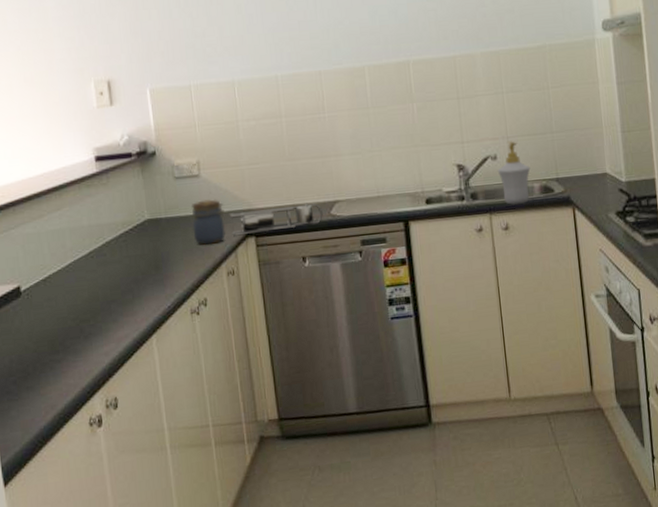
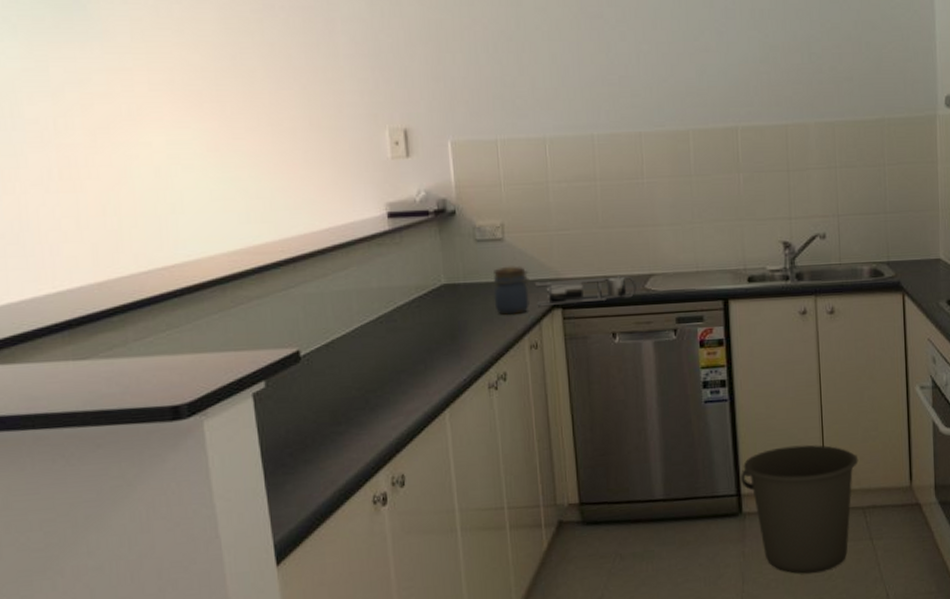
bucket: none [429,355,540,480] -> present [741,444,859,574]
soap bottle: present [497,141,531,206] -> none [825,219,861,289]

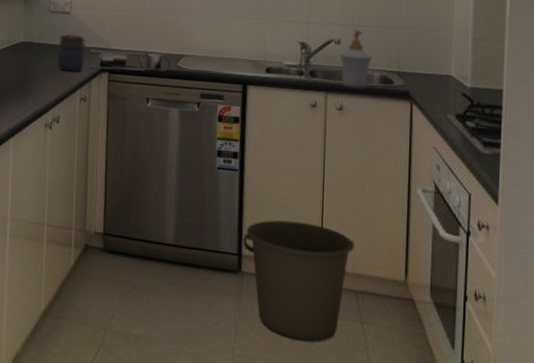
soap bottle: none [825,219,861,289] -> present [339,29,373,89]

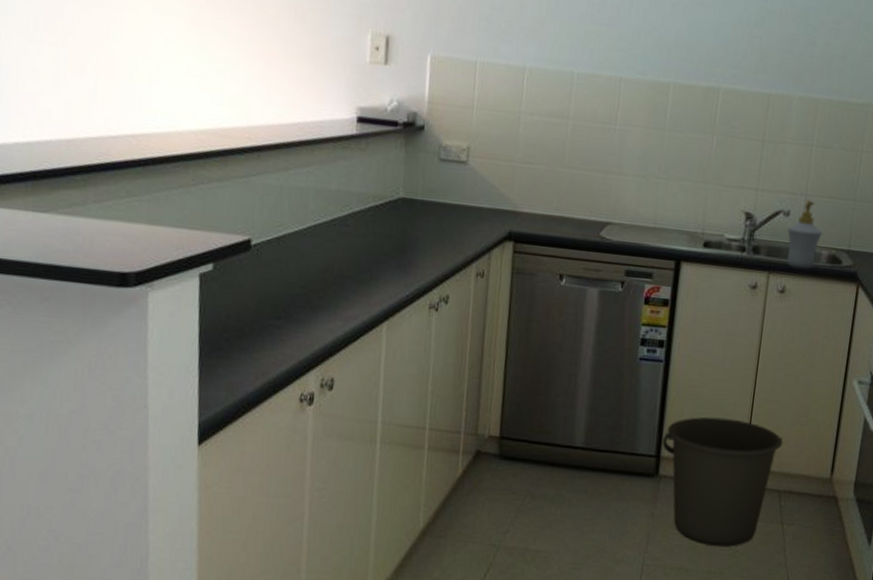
jar: present [57,34,87,73] -> none [448,190,487,241]
paper towel holder: present [89,49,170,72] -> none [489,210,592,243]

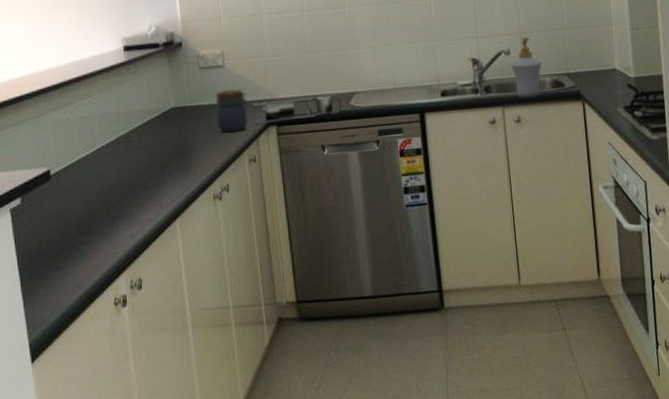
jar: none [448,190,487,241] -> present [215,88,250,134]
paper towel holder: none [489,210,592,243] -> present [252,93,342,125]
bucket: present [662,416,783,547] -> none [441,243,549,363]

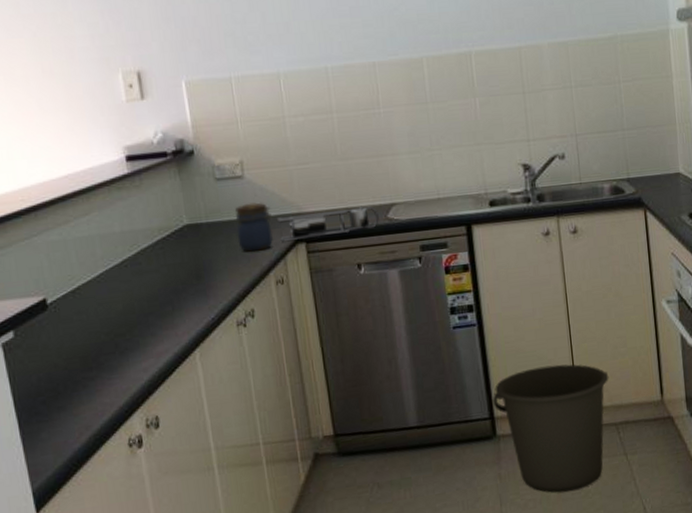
bucket: none [441,243,549,363] -> present [493,364,609,492]
soap bottle: present [510,37,543,99] -> none [565,139,600,208]

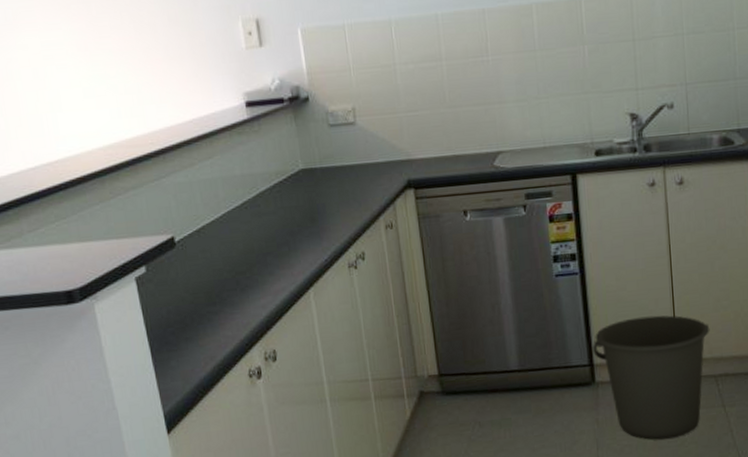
jar: present [234,202,275,253] -> none [347,148,385,197]
paper towel holder: present [278,206,379,243] -> none [388,153,485,188]

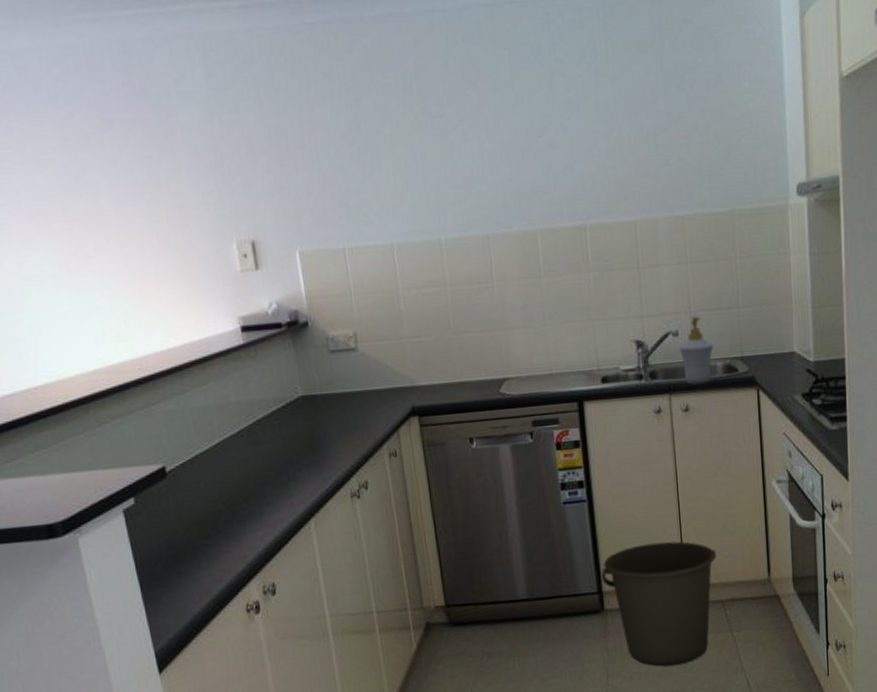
soap bottle: none [673,88,710,159] -> present [678,316,714,386]

